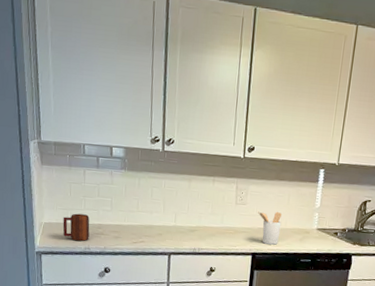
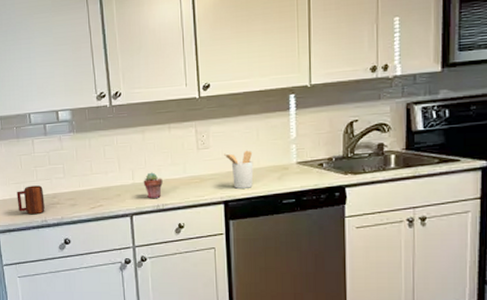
potted succulent: none [184,218,202,243] -> present [143,172,163,199]

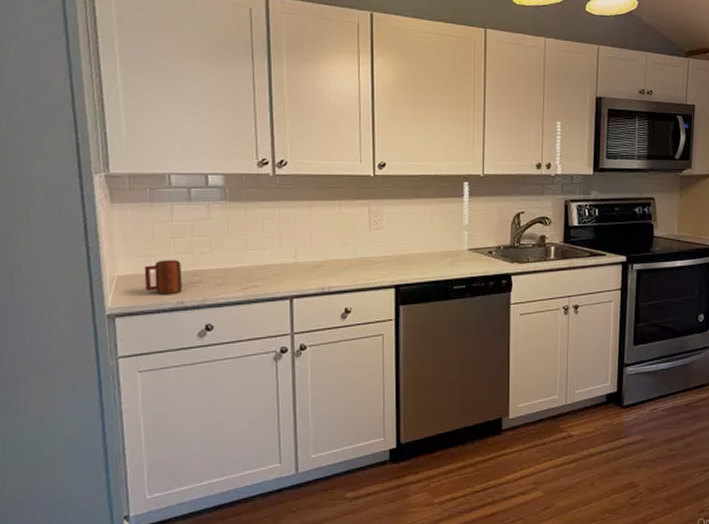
potted succulent: present [143,172,163,199] -> none [307,251,330,281]
utensil holder: present [224,150,254,189] -> none [397,233,426,273]

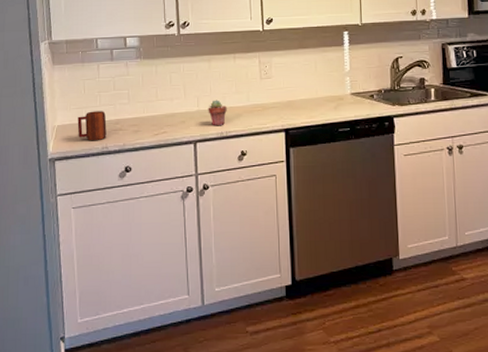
potted succulent: none [307,251,330,281] -> present [208,100,227,126]

